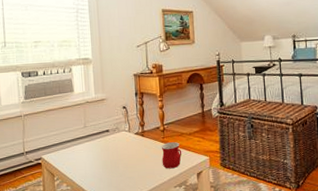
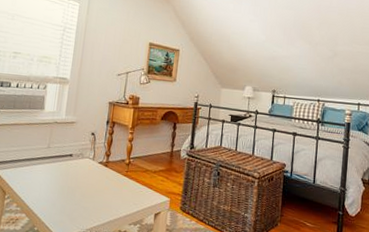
mug: present [161,142,182,169] -> none [120,177,144,205]

